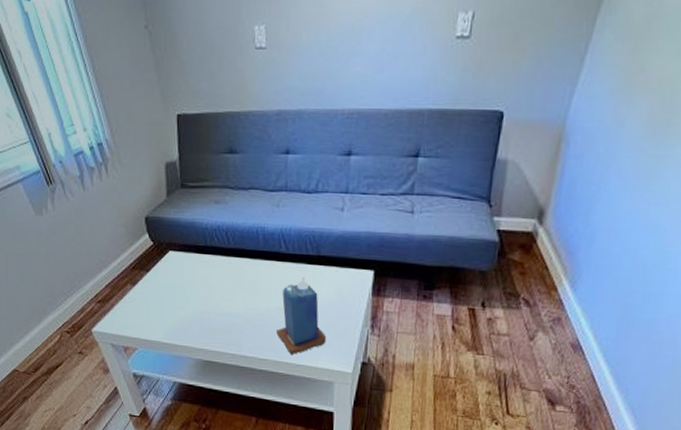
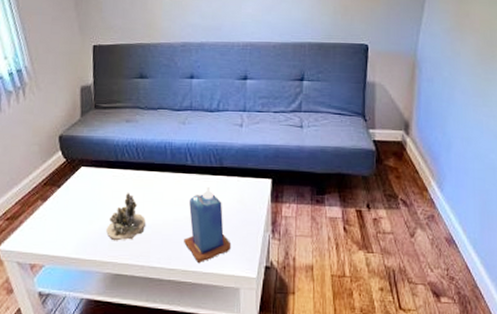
succulent planter: none [197,279,236,329] -> present [106,192,145,241]

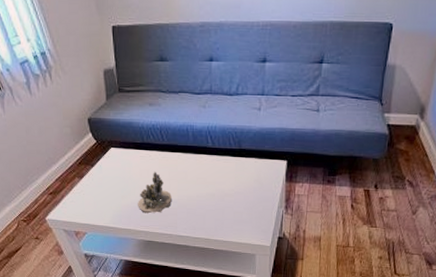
candle: present [184,186,232,264] -> none [206,166,249,234]

